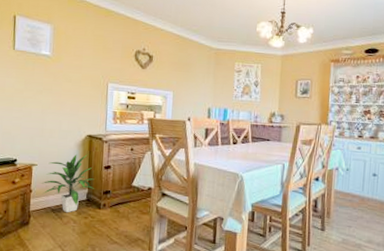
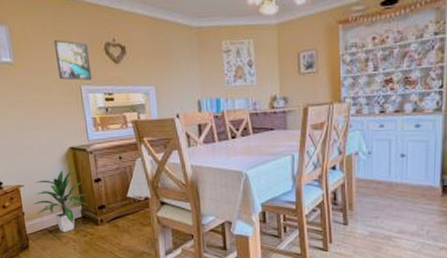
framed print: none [90,41,121,79] -> present [53,39,92,80]

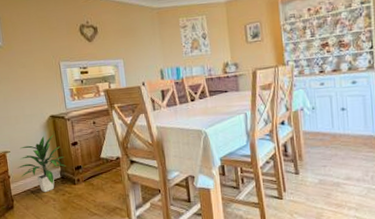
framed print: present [53,39,92,80] -> none [36,24,69,58]

